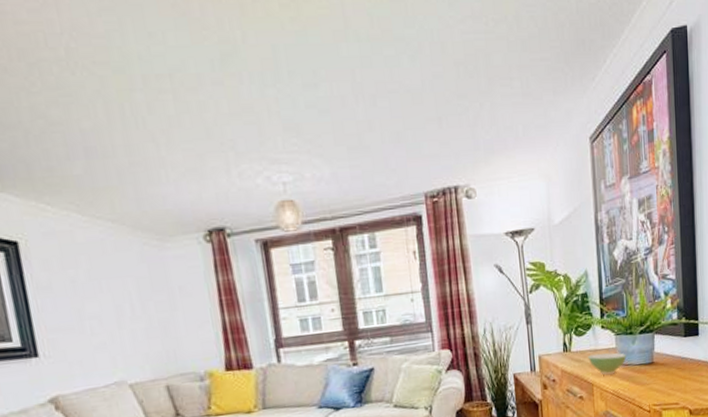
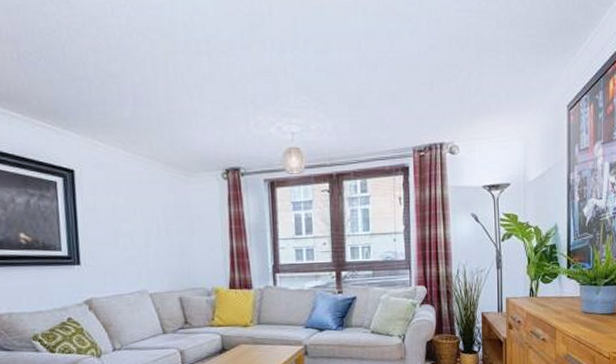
bowl: present [588,352,626,376] -> none [553,300,590,321]

